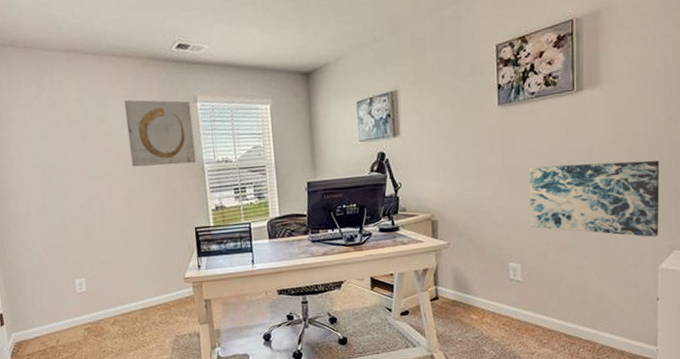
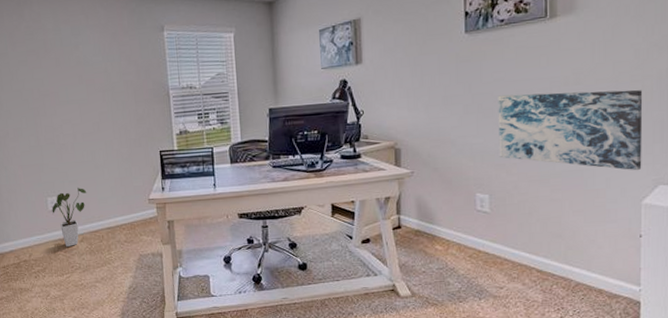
house plant: none [80,268,118,331] -> present [51,188,87,248]
wall art: present [124,99,197,167] -> none [95,29,162,92]

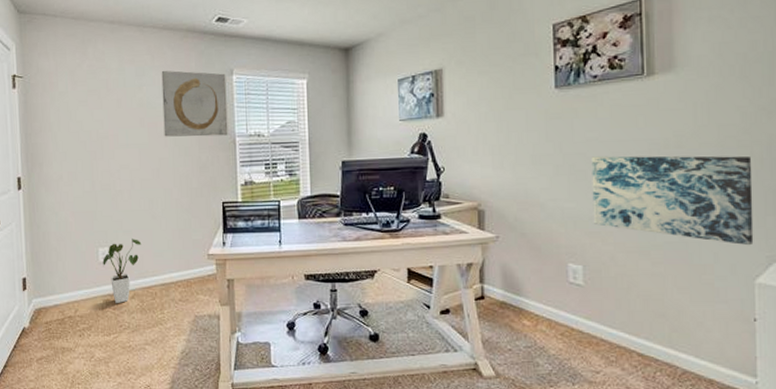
wall art: none [95,29,162,92] -> present [161,70,228,137]

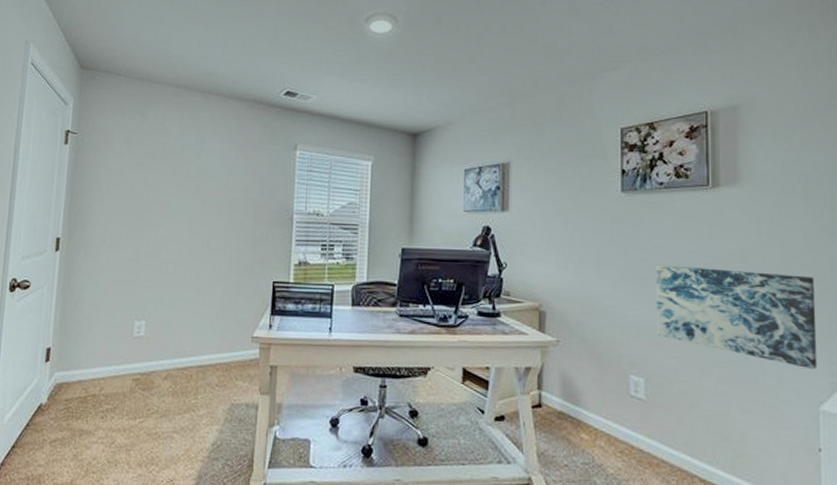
house plant: present [102,239,142,304] -> none [137,314,182,385]
wall art: present [161,70,228,137] -> none [218,139,289,212]

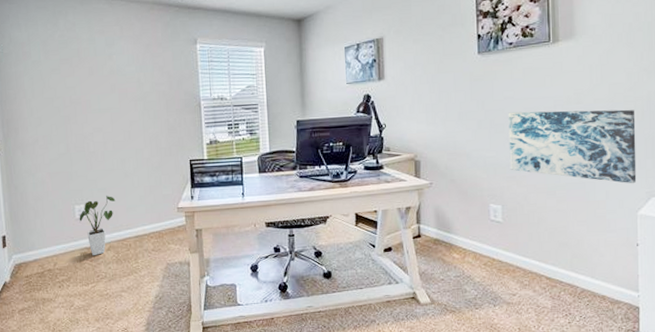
house plant: none [137,314,182,385] -> present [79,196,116,256]

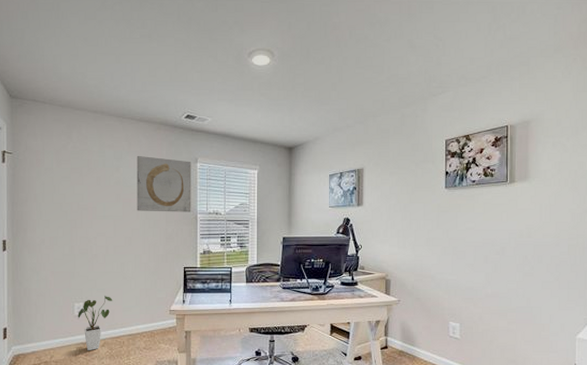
wall art: none [130,40,194,102] -> present [136,155,191,212]
wall art: present [508,109,637,184] -> none [468,241,577,311]

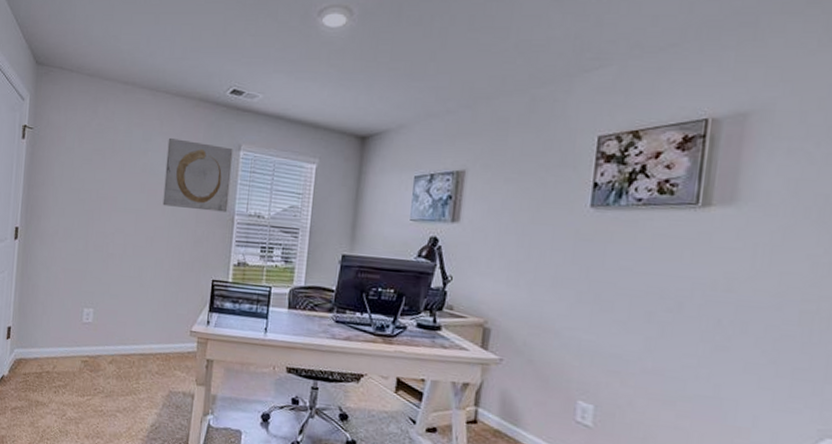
house plant: present [78,296,113,351] -> none [85,304,126,367]

